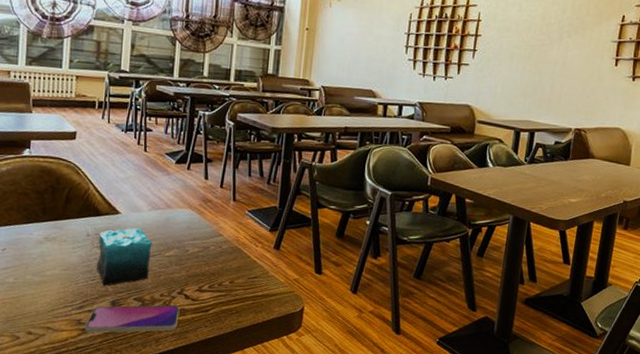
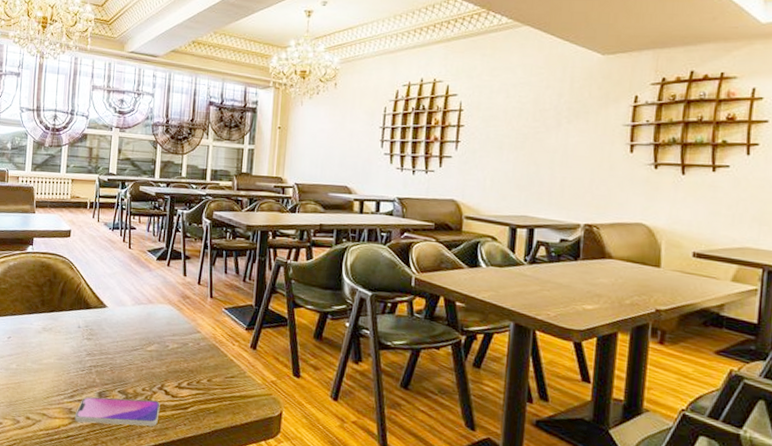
candle: present [96,228,152,286] -> none [85,321,135,377]

